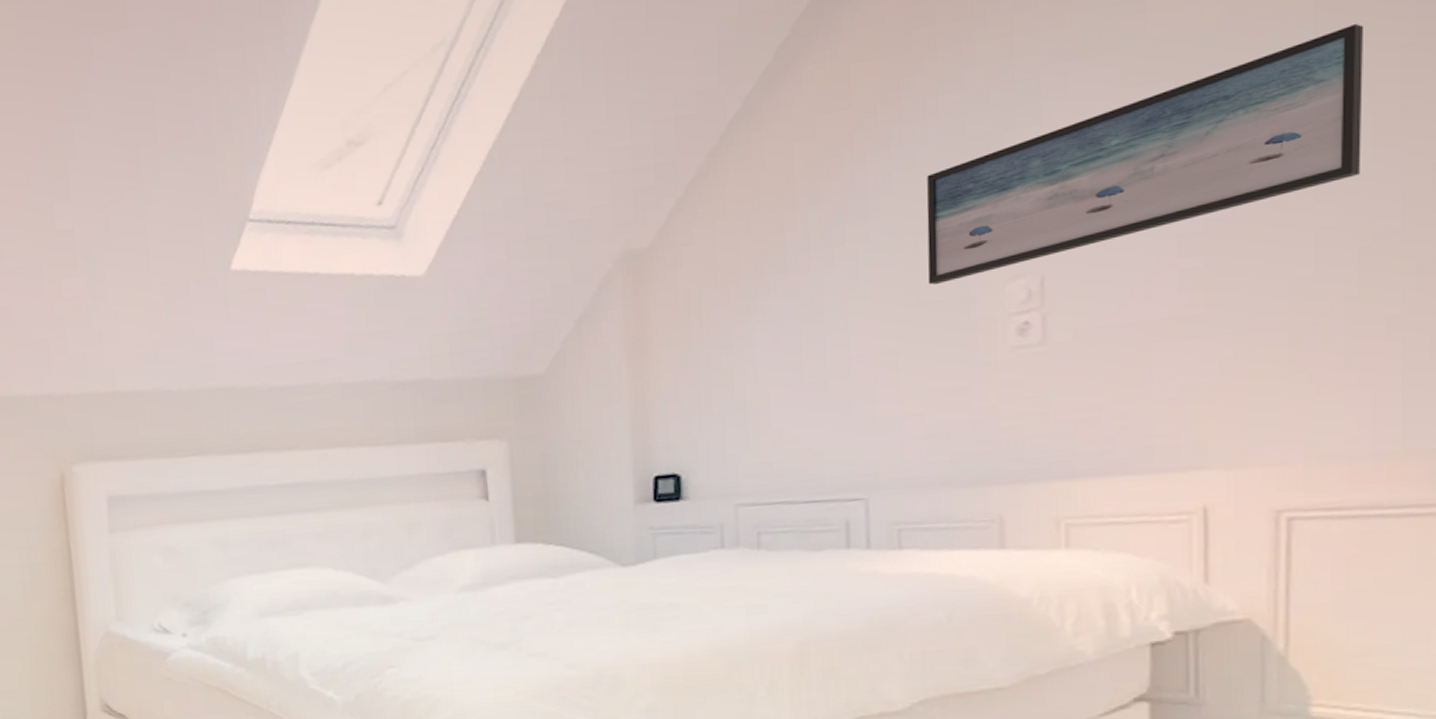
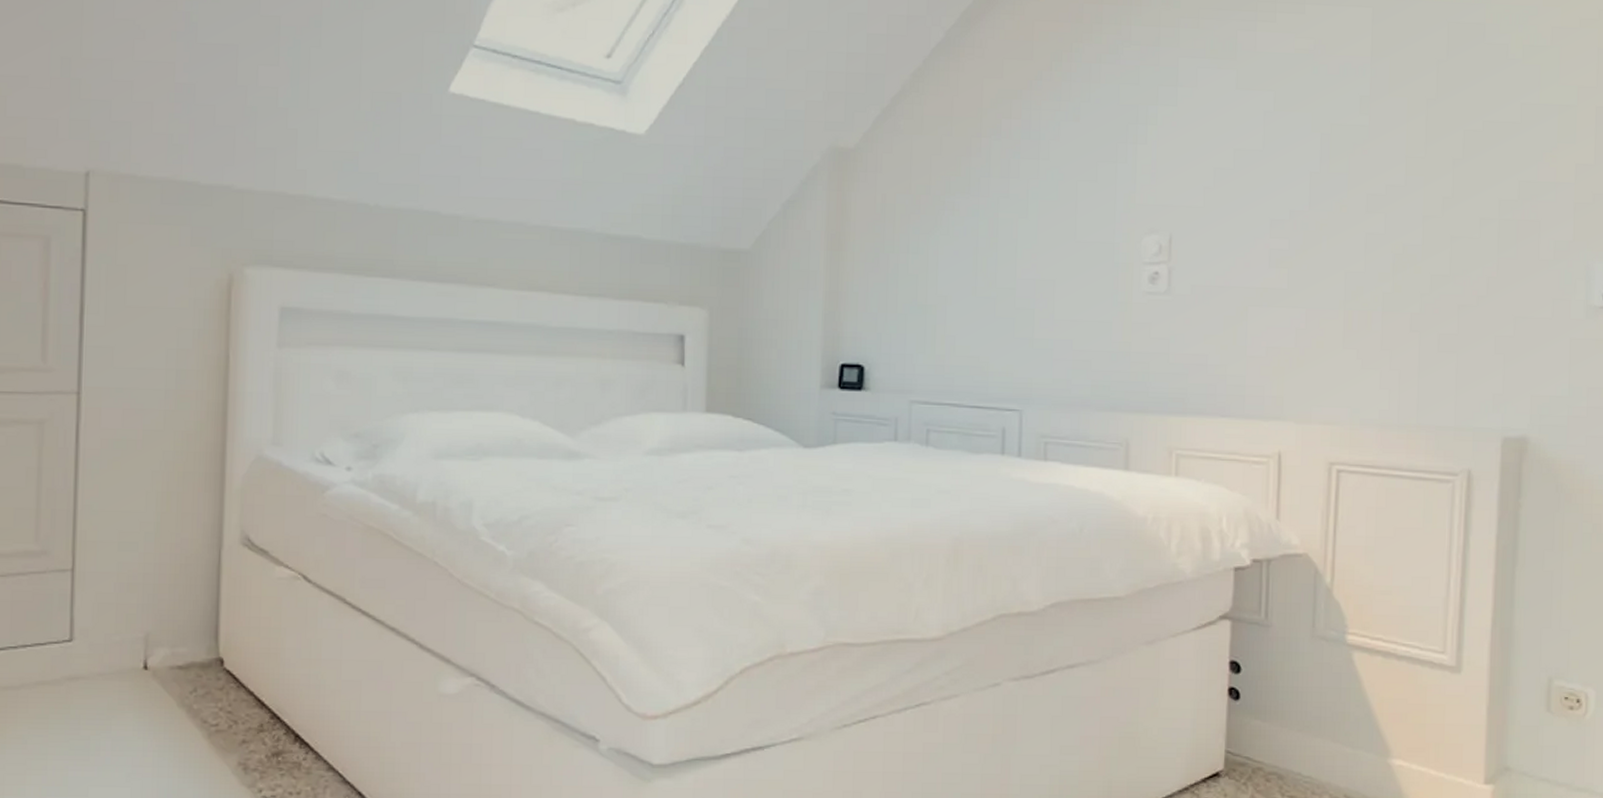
wall art: present [926,23,1365,285] -> none [1083,75,1403,227]

